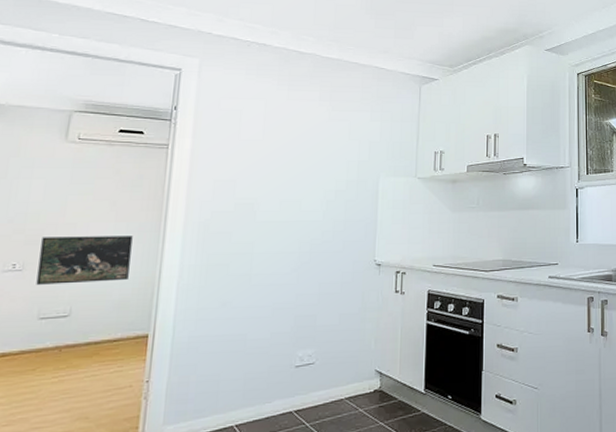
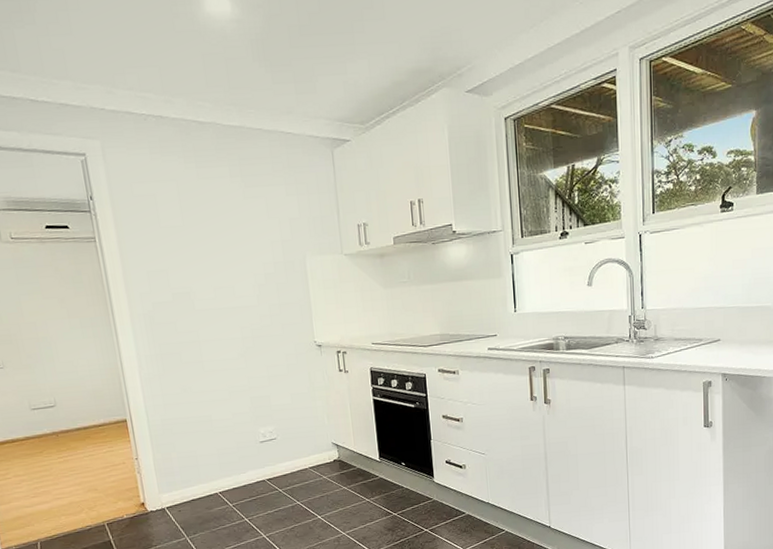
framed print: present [36,236,133,285] -> none [10,331,95,380]

